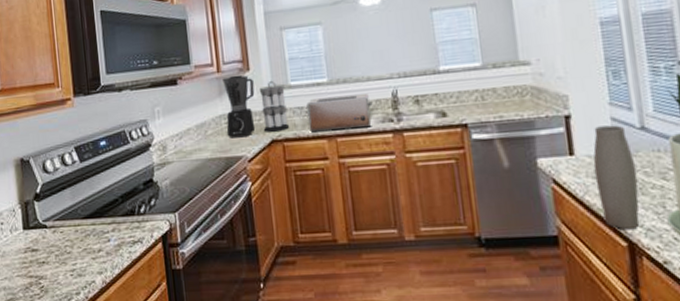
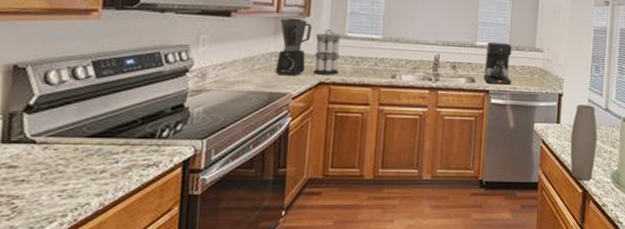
toaster: present [306,94,373,134] -> none [357,50,417,84]
coffee maker: none [453,61,495,116] -> present [483,41,512,85]

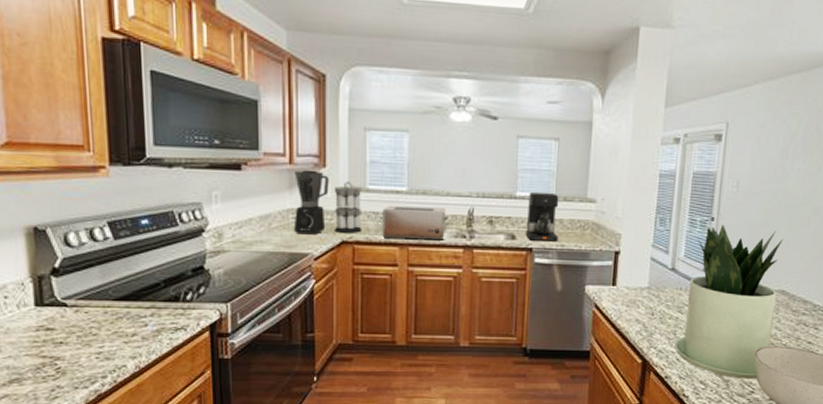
toaster: none [357,50,417,84] -> present [382,205,448,242]
vase: present [570,104,598,181] -> none [628,264,662,350]

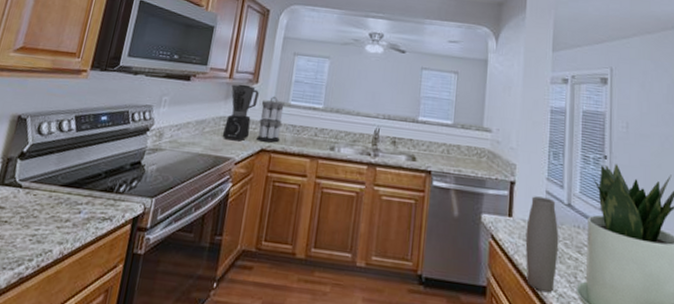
toaster: present [382,205,448,242] -> none [296,120,357,158]
coffee maker: present [525,191,559,241] -> none [425,117,457,166]
vase: none [628,264,662,350] -> present [525,196,559,293]

